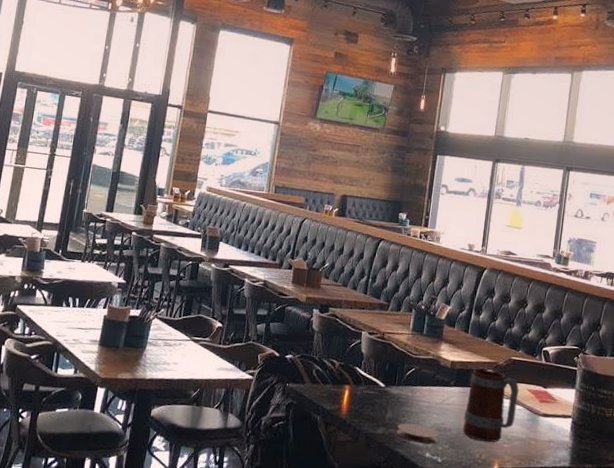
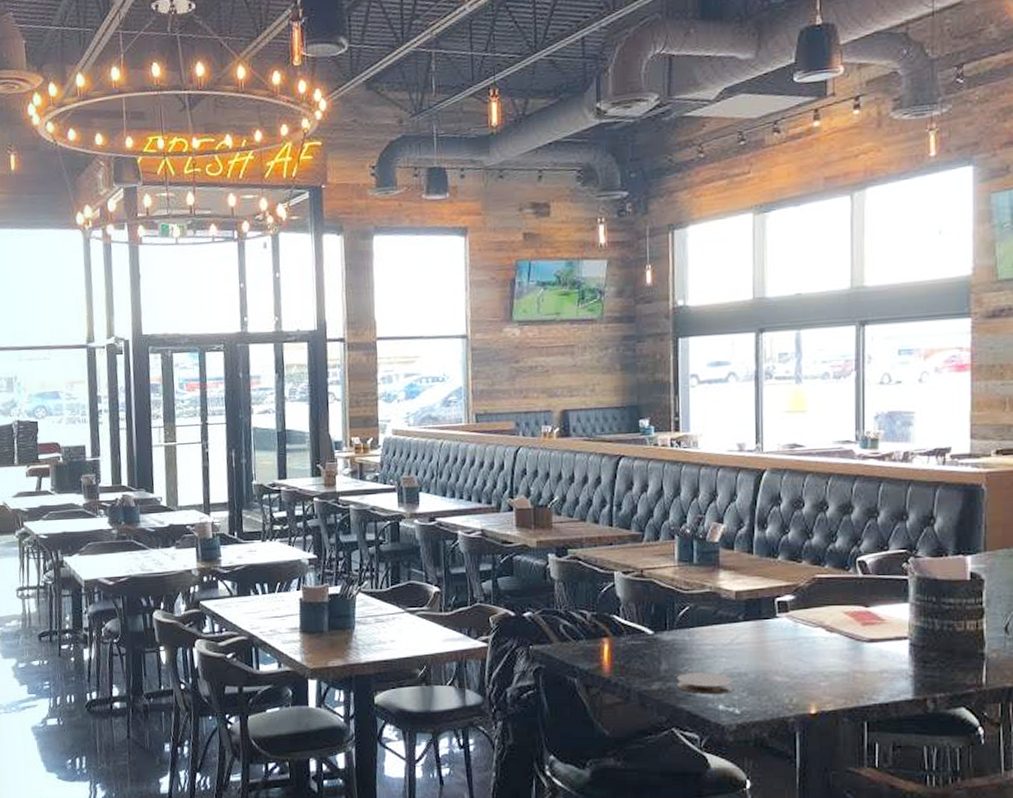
beer mug: present [463,368,519,442] -> none [761,594,831,683]

